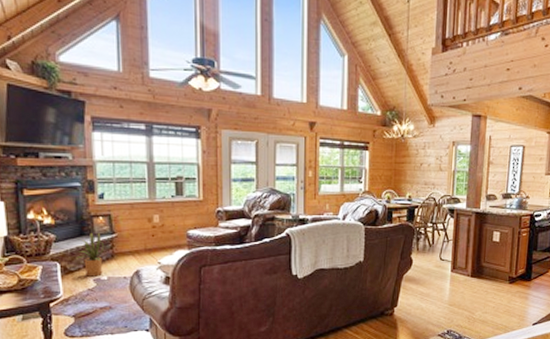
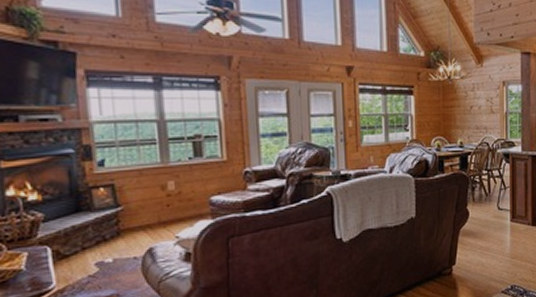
house plant: present [76,233,105,277] -> none [71,207,108,261]

